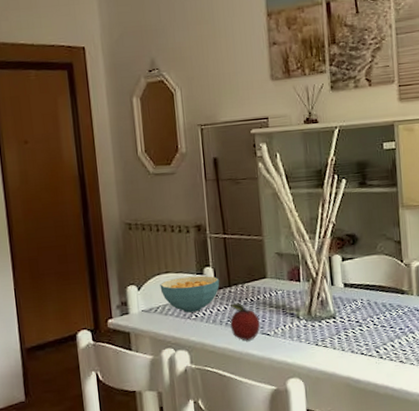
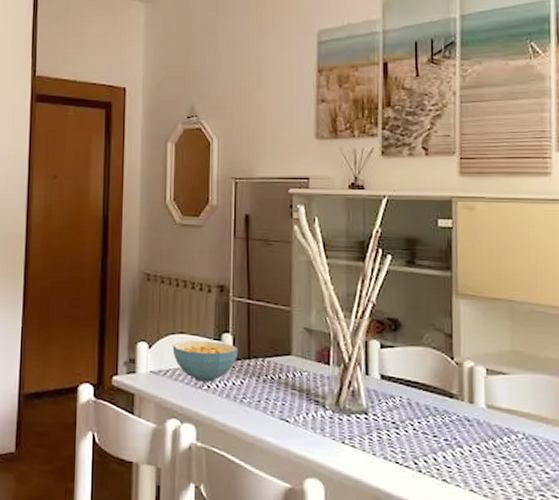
fruit: present [228,303,260,341] -> none [245,378,279,425]

